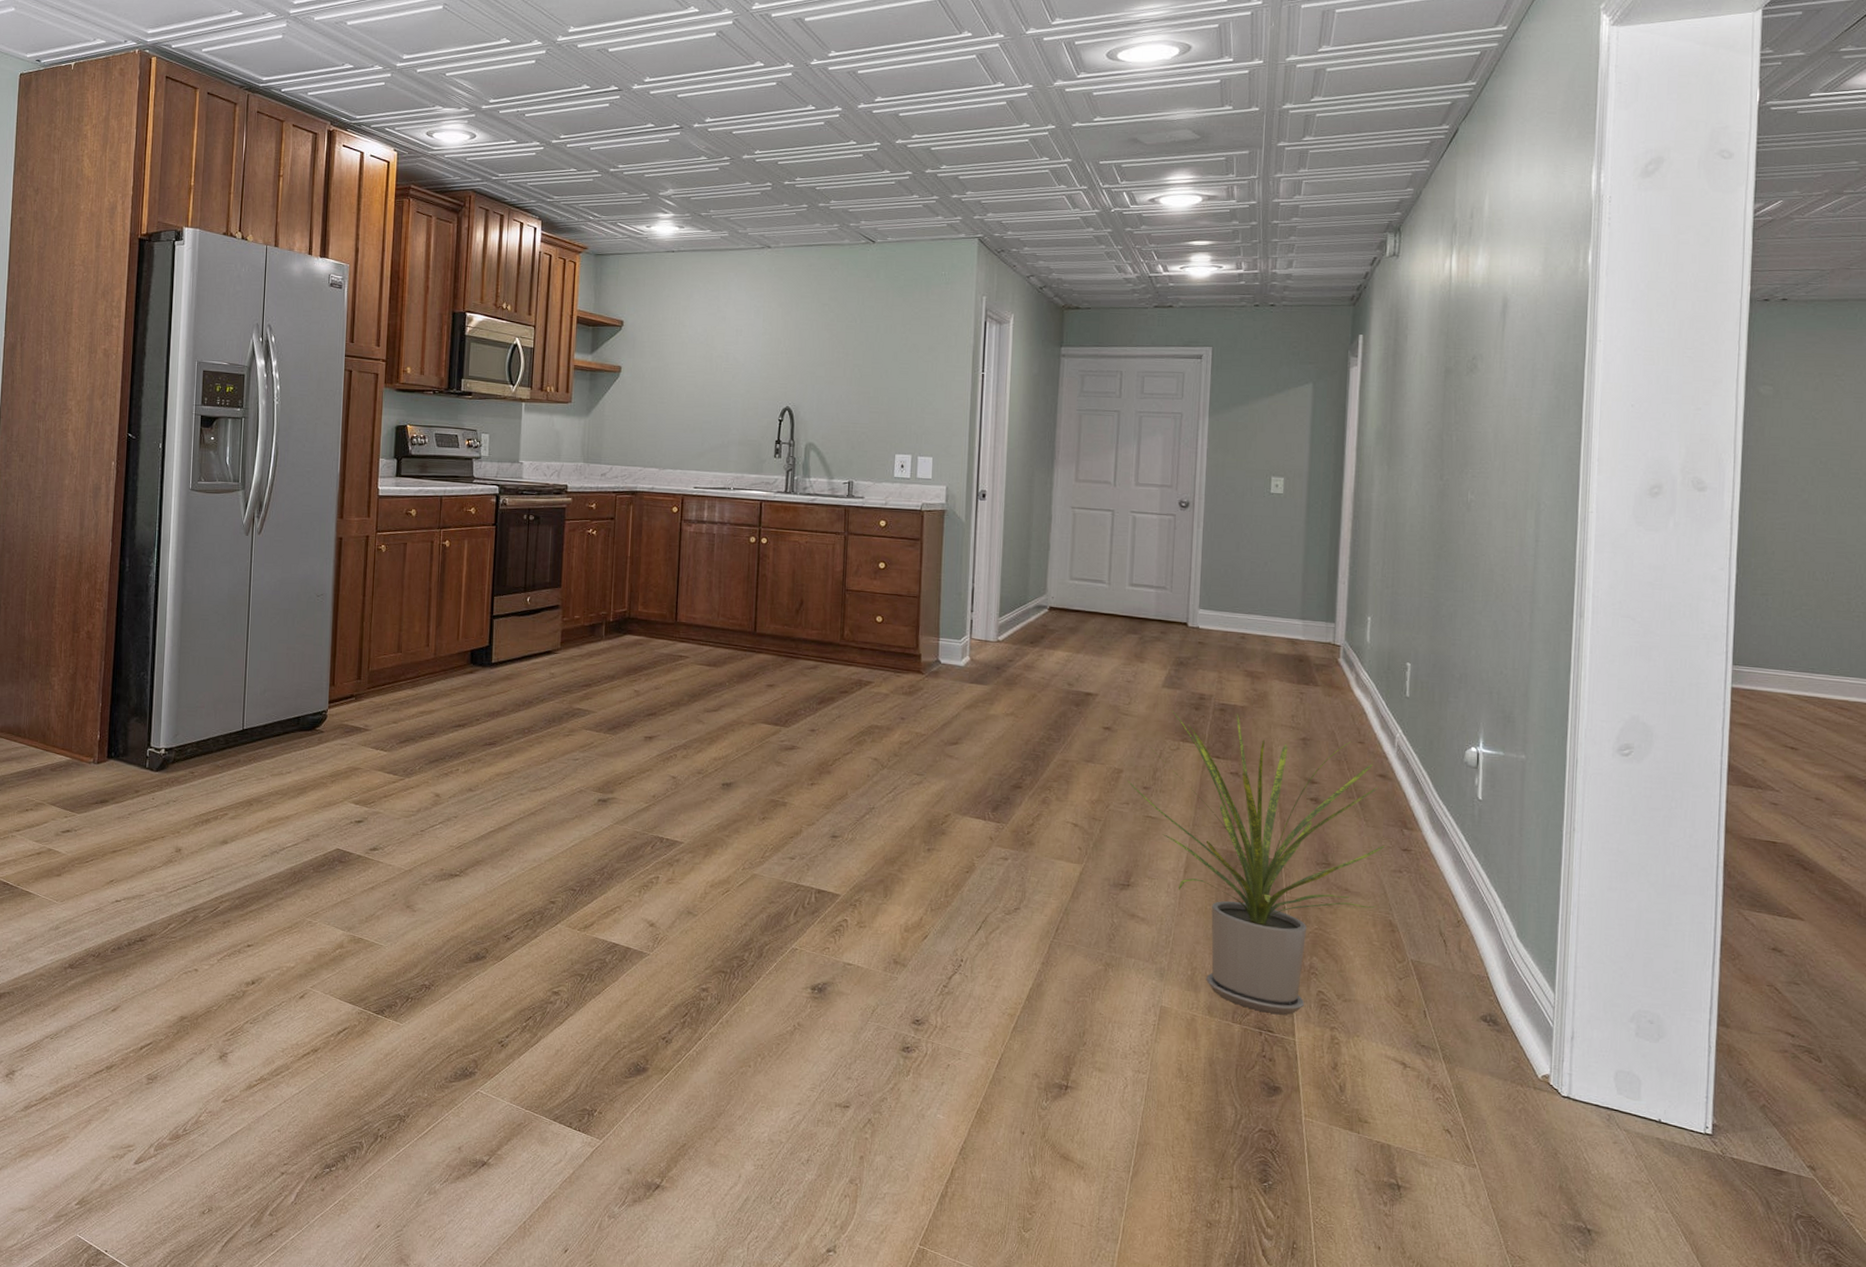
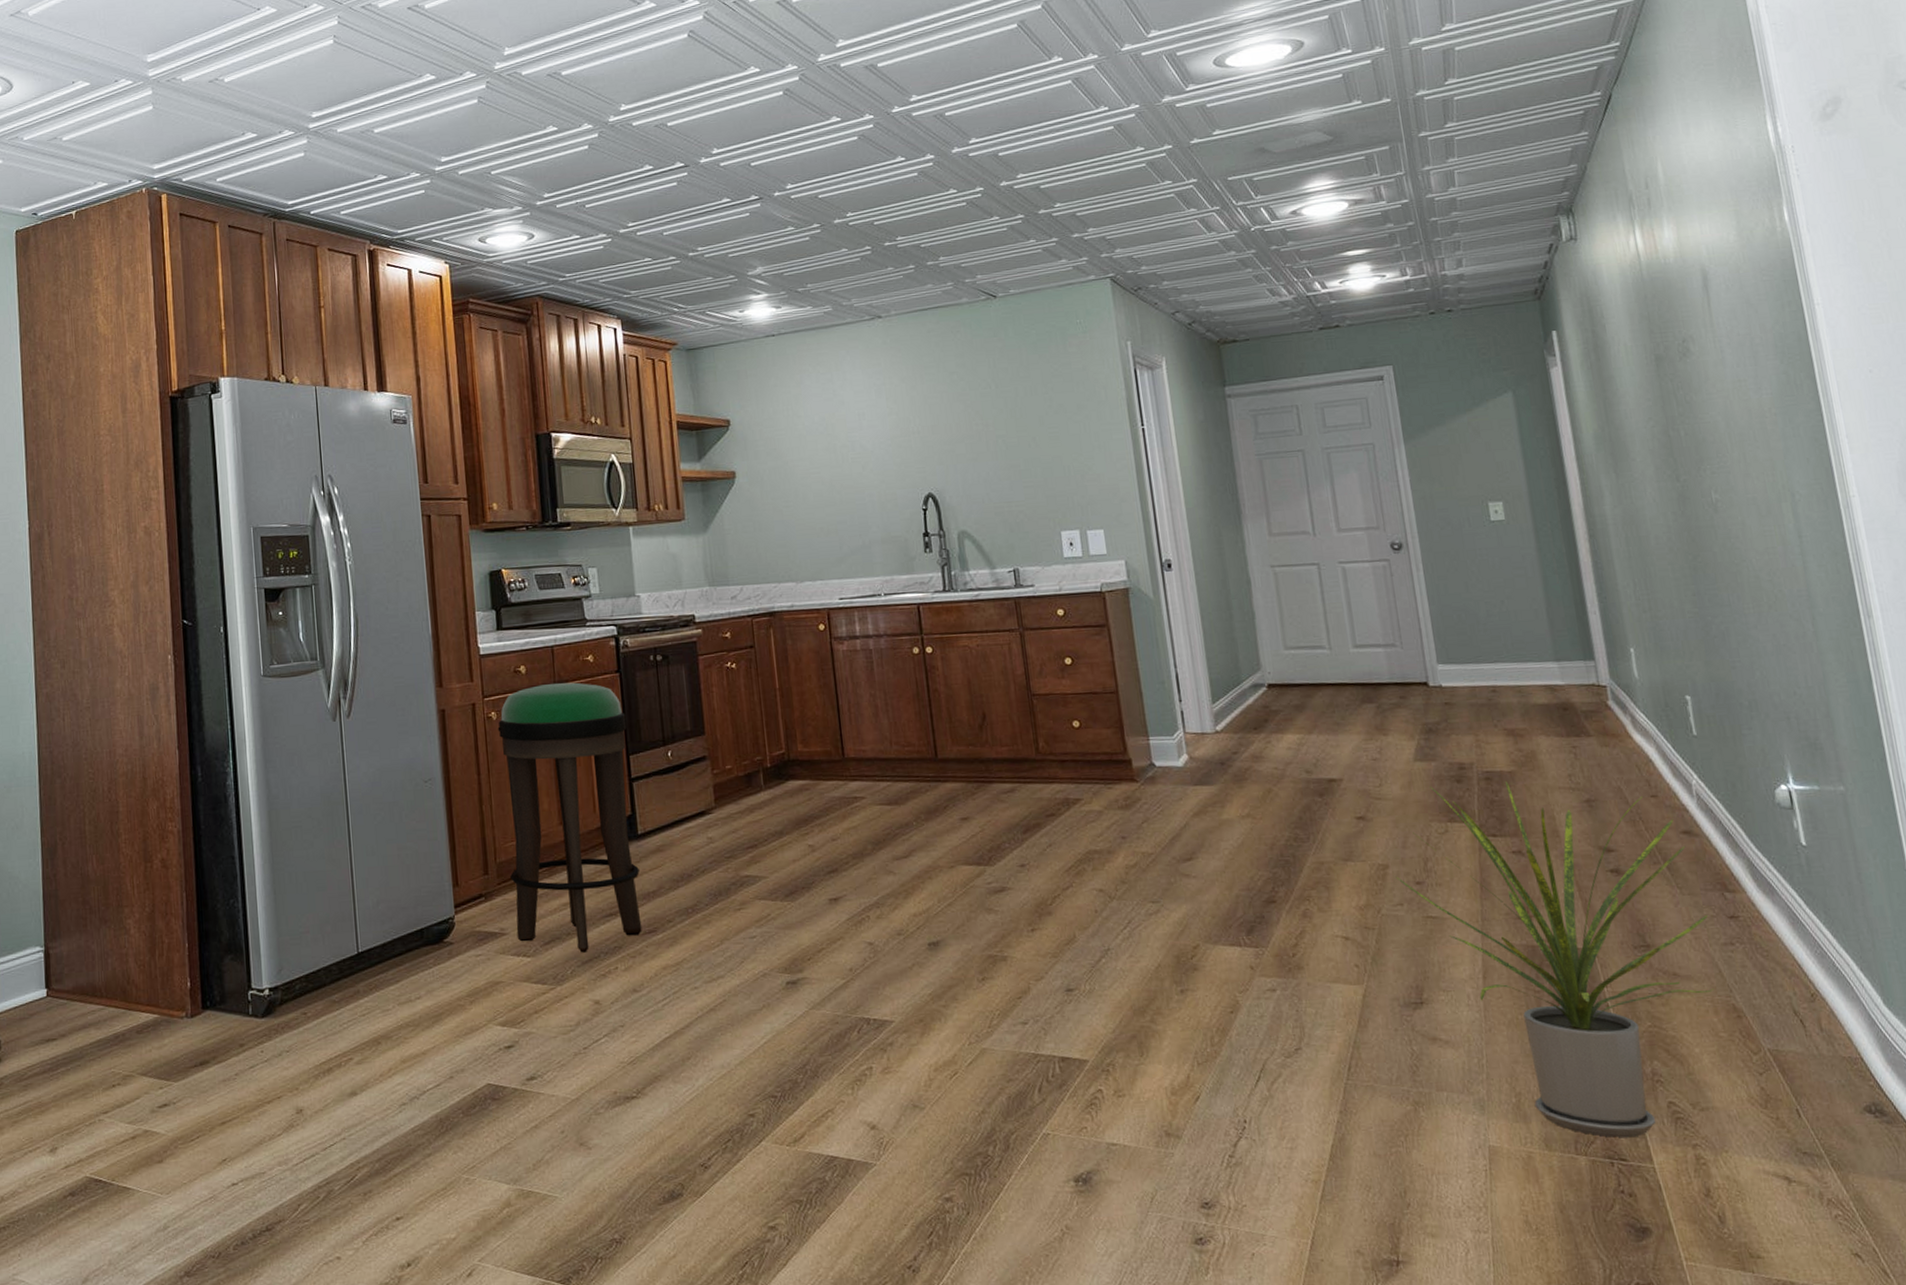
bar stool: none [378,527,497,754] -> present [497,682,642,953]

